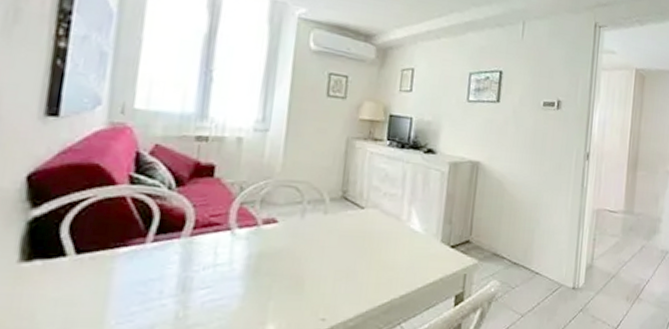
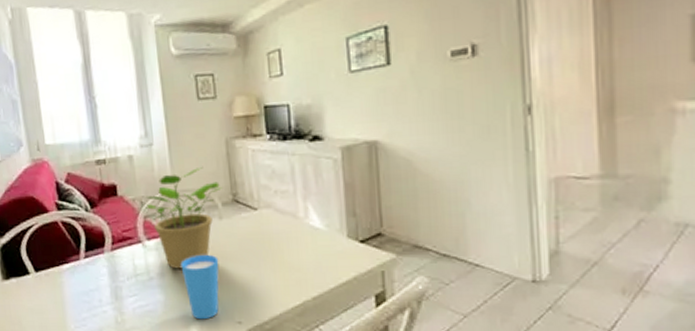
potted plant: none [245,161,335,261] -> present [145,167,223,269]
cup: none [271,247,315,316] -> present [180,254,219,320]

